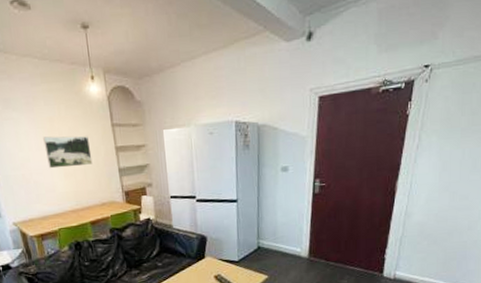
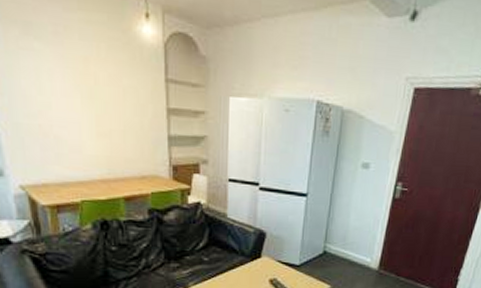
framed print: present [43,135,93,169] -> none [73,80,135,127]

